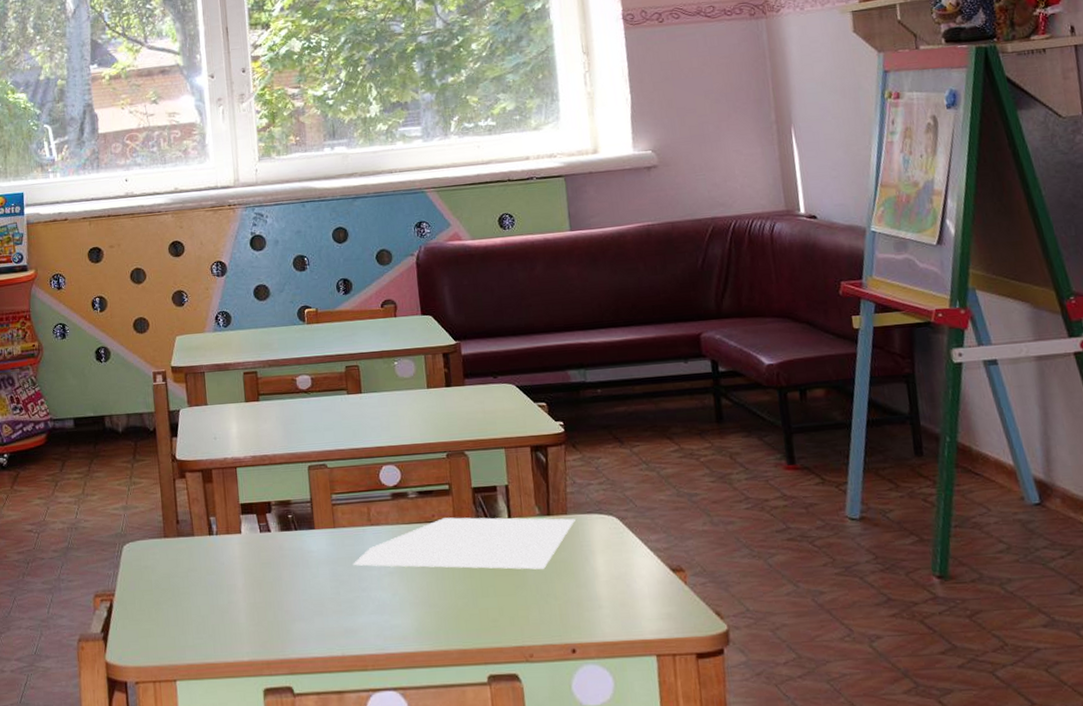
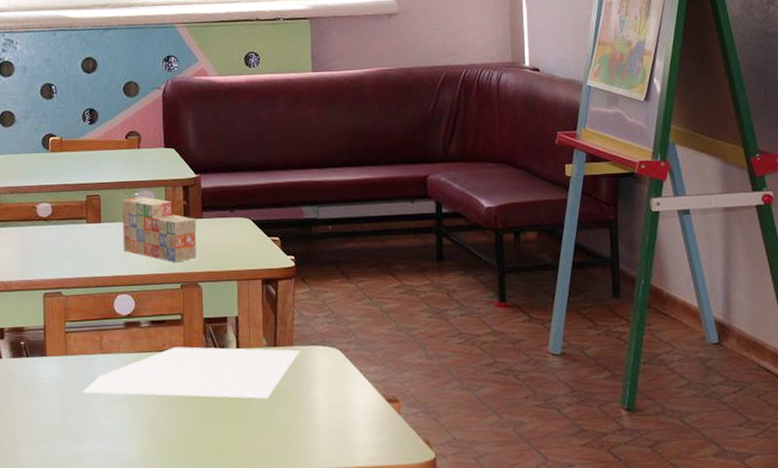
stack of blocks: none [380,365,461,432] -> present [121,197,197,263]

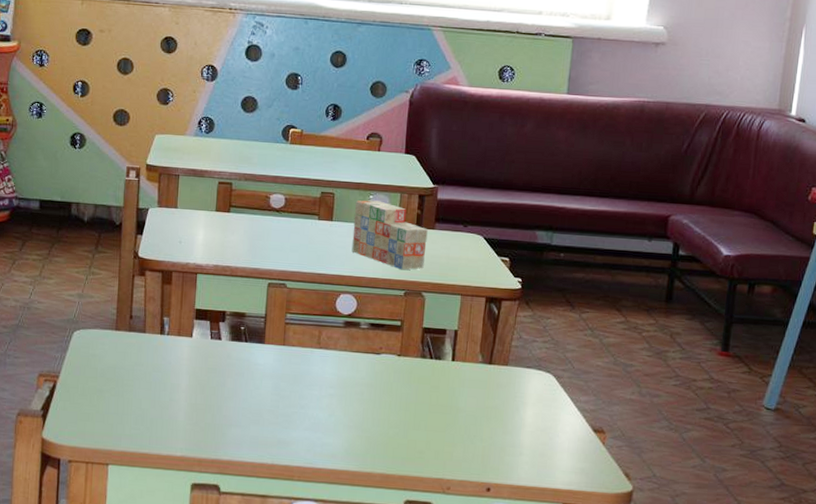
paper sheet: present [82,347,300,399] -> none [296,351,514,412]

